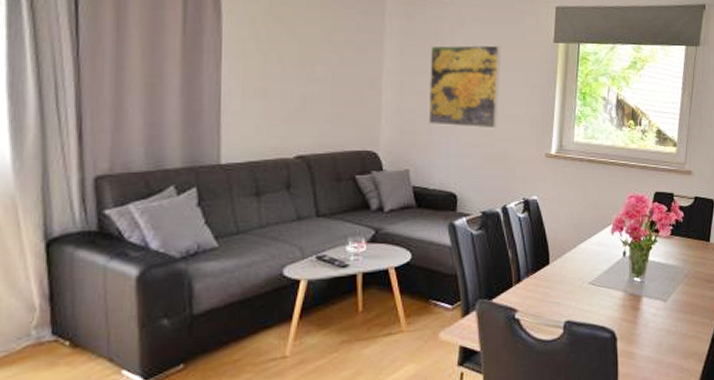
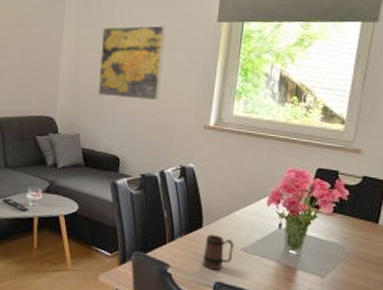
mug: none [551,271,581,309] -> present [203,235,233,271]

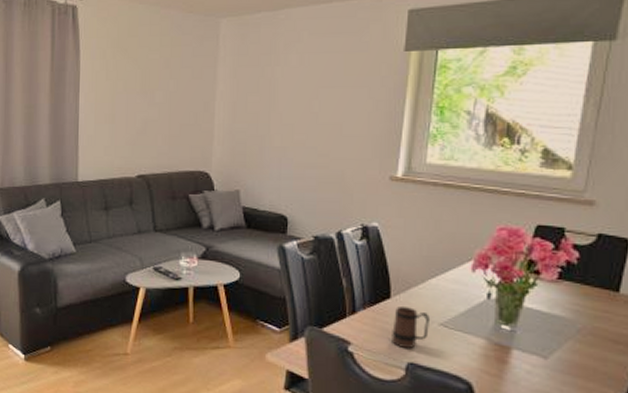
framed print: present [98,25,166,101] -> none [260,59,341,149]

